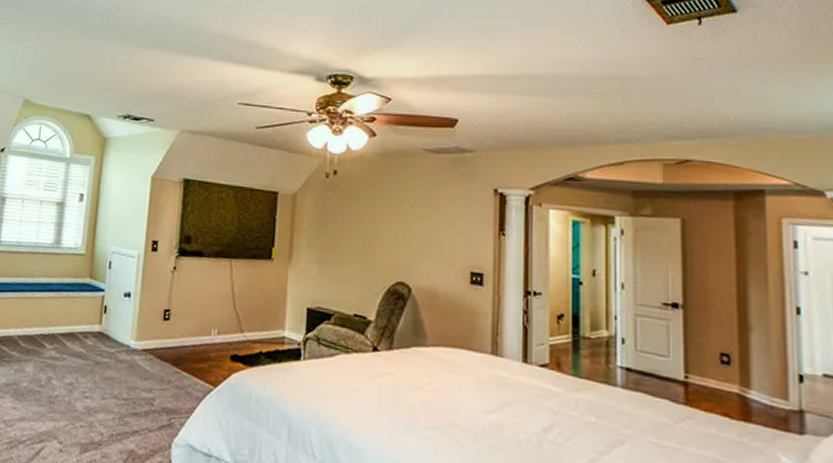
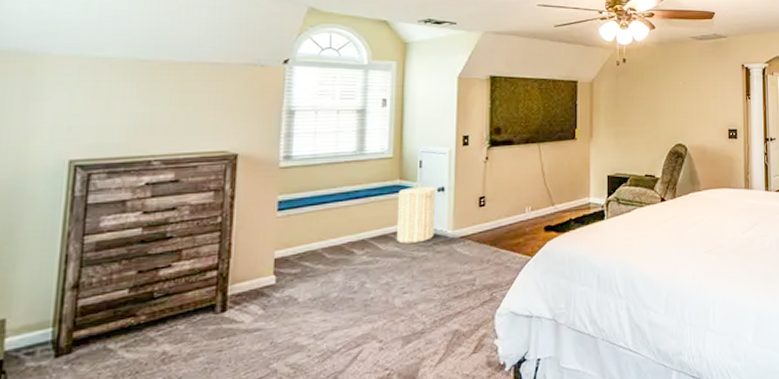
laundry hamper: none [82,283,122,348] -> present [396,182,435,244]

